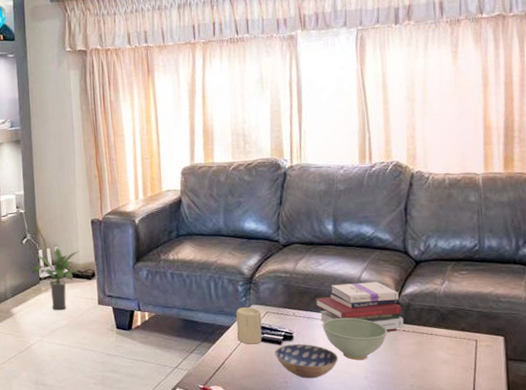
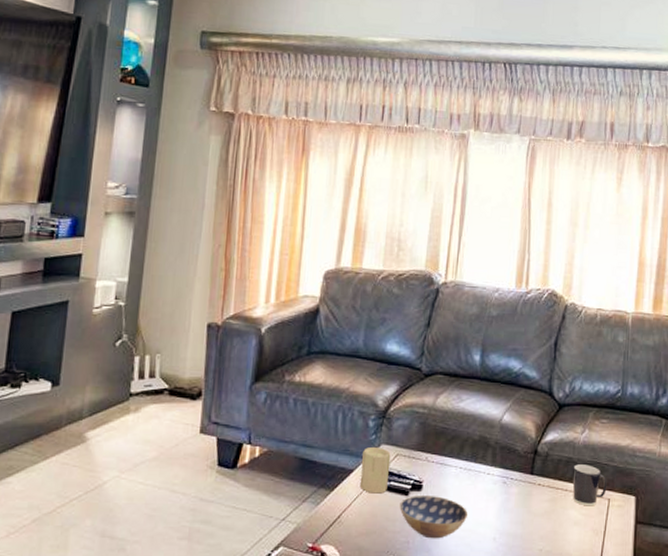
potted plant: present [31,248,81,310] -> none [120,356,187,437]
books: present [315,281,404,332] -> none [450,425,540,485]
bowl: present [322,317,388,360] -> none [455,465,523,517]
mug: none [436,311,473,347] -> present [572,464,607,506]

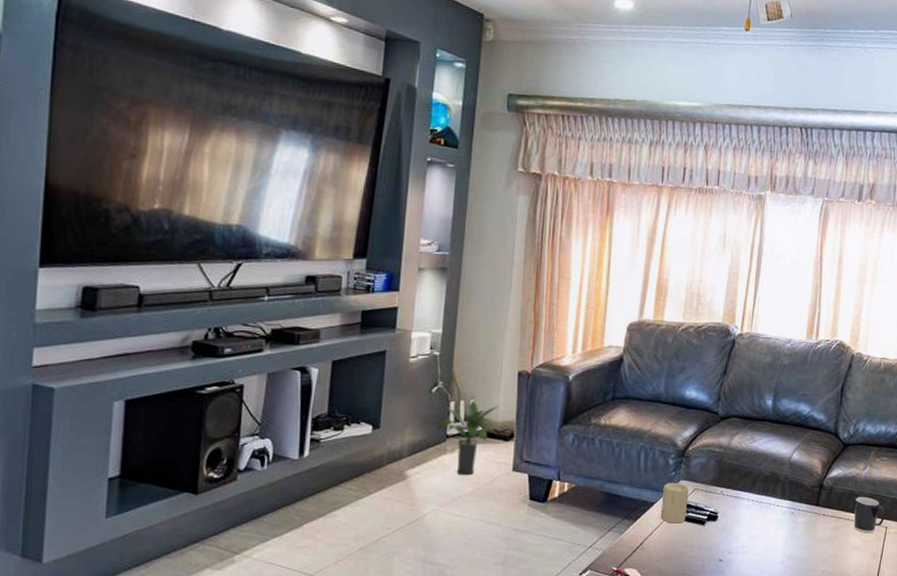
potted plant: none [120,356,187,437] -> present [437,401,499,474]
bowl: present [399,496,467,539] -> none [696,525,758,563]

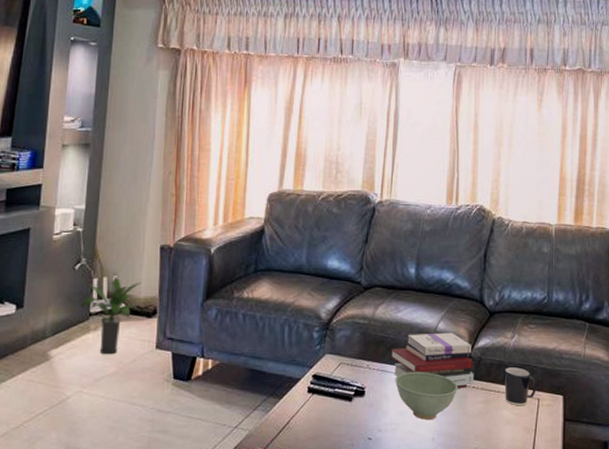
candle: present [661,482,689,524] -> none [307,356,335,400]
books: none [744,462,825,515] -> present [390,332,474,388]
bowl: none [748,498,809,544] -> present [395,371,458,419]

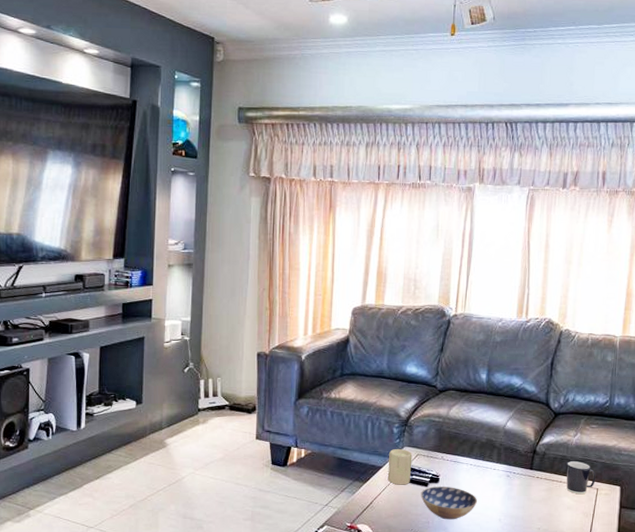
potted plant: present [81,277,142,353] -> none [190,379,242,442]
candle: none [307,356,335,400] -> present [388,448,413,485]
bowl: none [344,401,407,441] -> present [420,486,477,520]
books: present [390,332,474,388] -> none [462,430,539,478]
bowl: present [395,371,458,419] -> none [466,462,524,503]

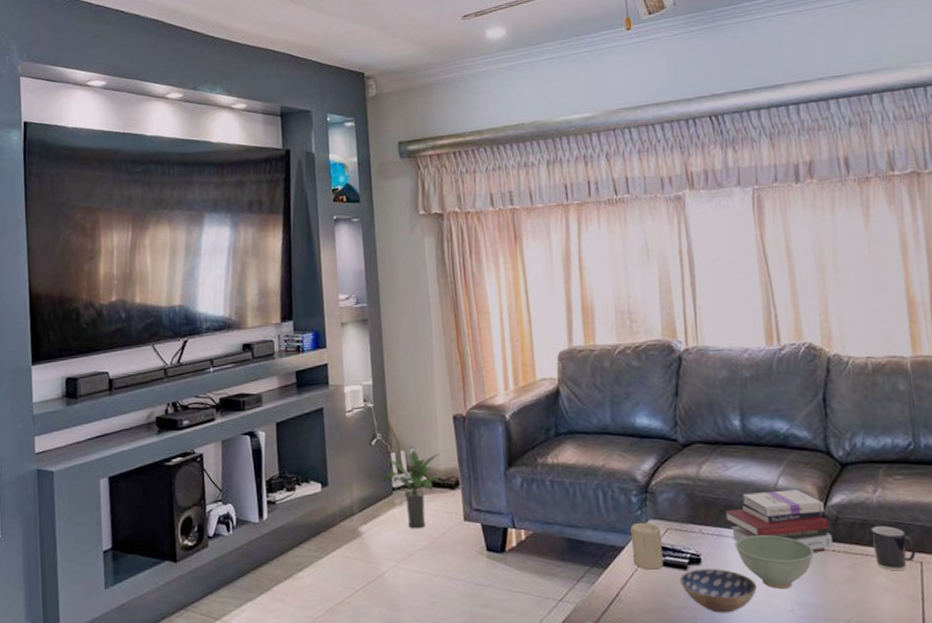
potted plant: none [190,379,242,442] -> present [382,450,443,528]
books: none [462,430,539,478] -> present [725,489,833,552]
bowl: none [466,462,524,503] -> present [735,534,815,589]

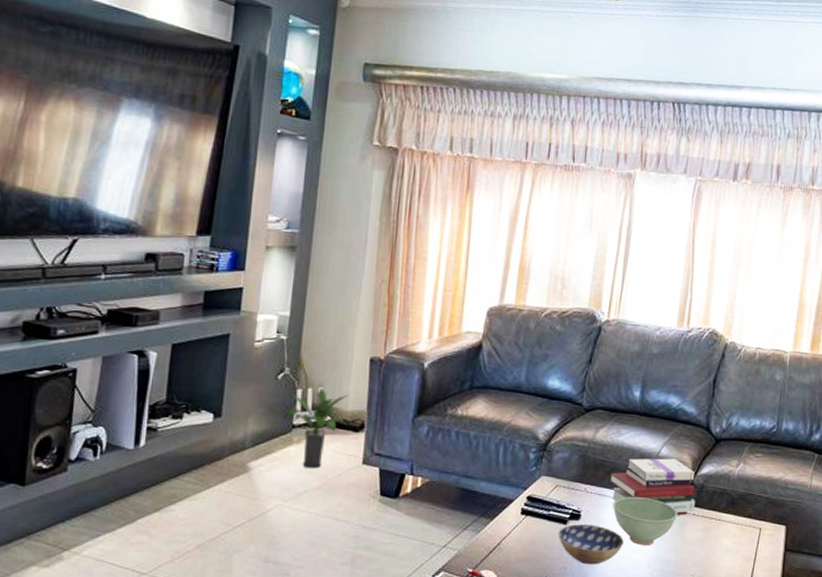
candle: present [630,522,664,570] -> none [520,478,551,522]
mug: present [870,526,917,571] -> none [726,496,759,535]

